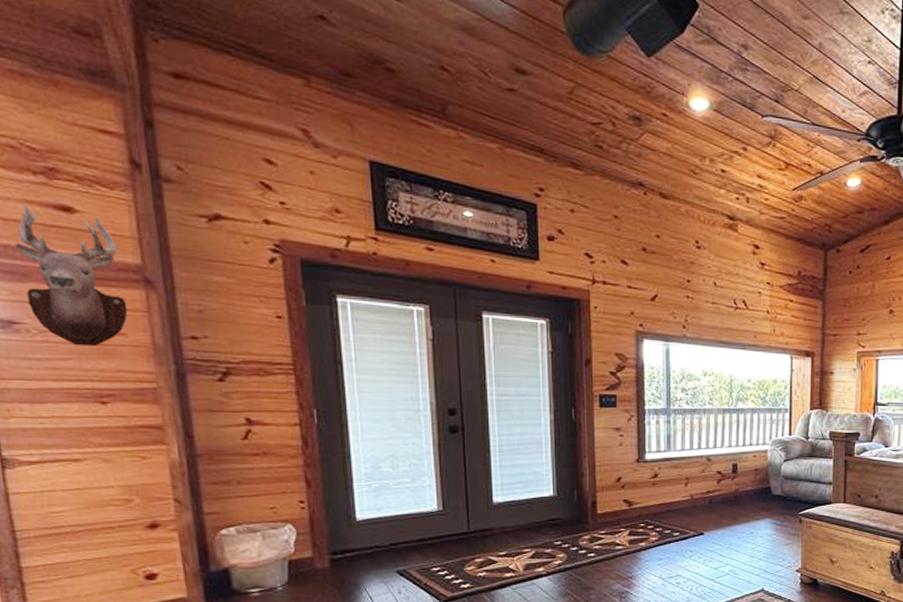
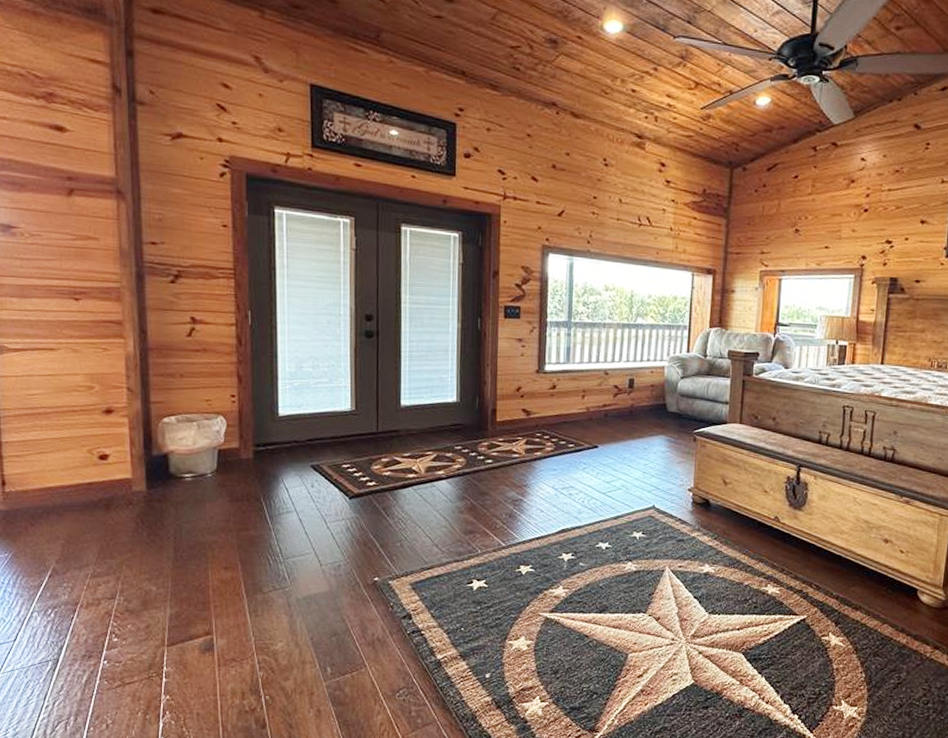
mounted trophy: present [14,204,128,347] -> none [17,124,102,249]

